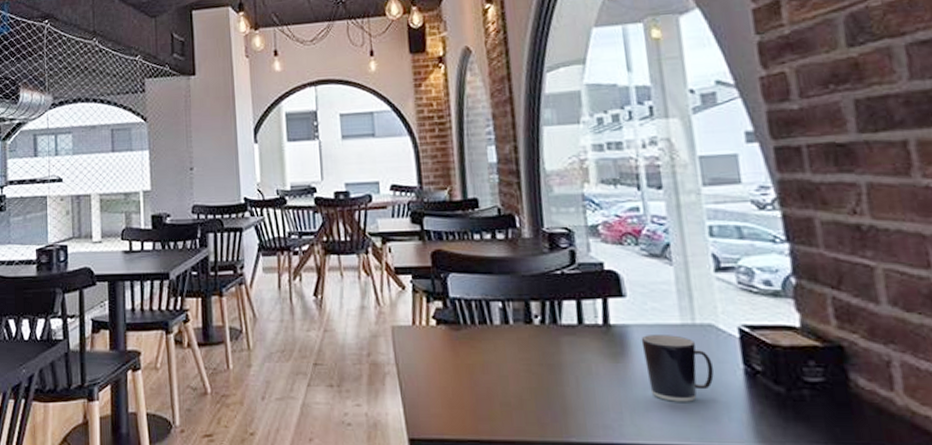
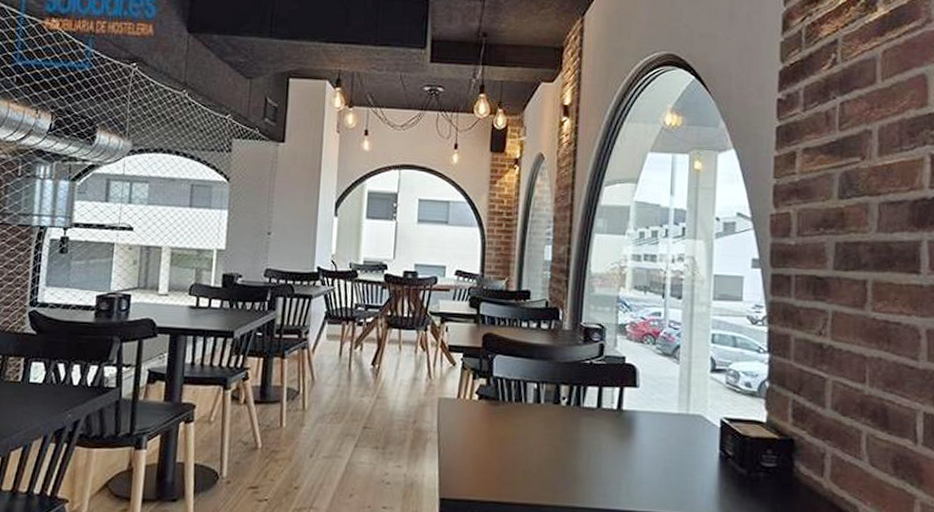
mug: present [641,335,714,402] -> none [645,421,696,478]

